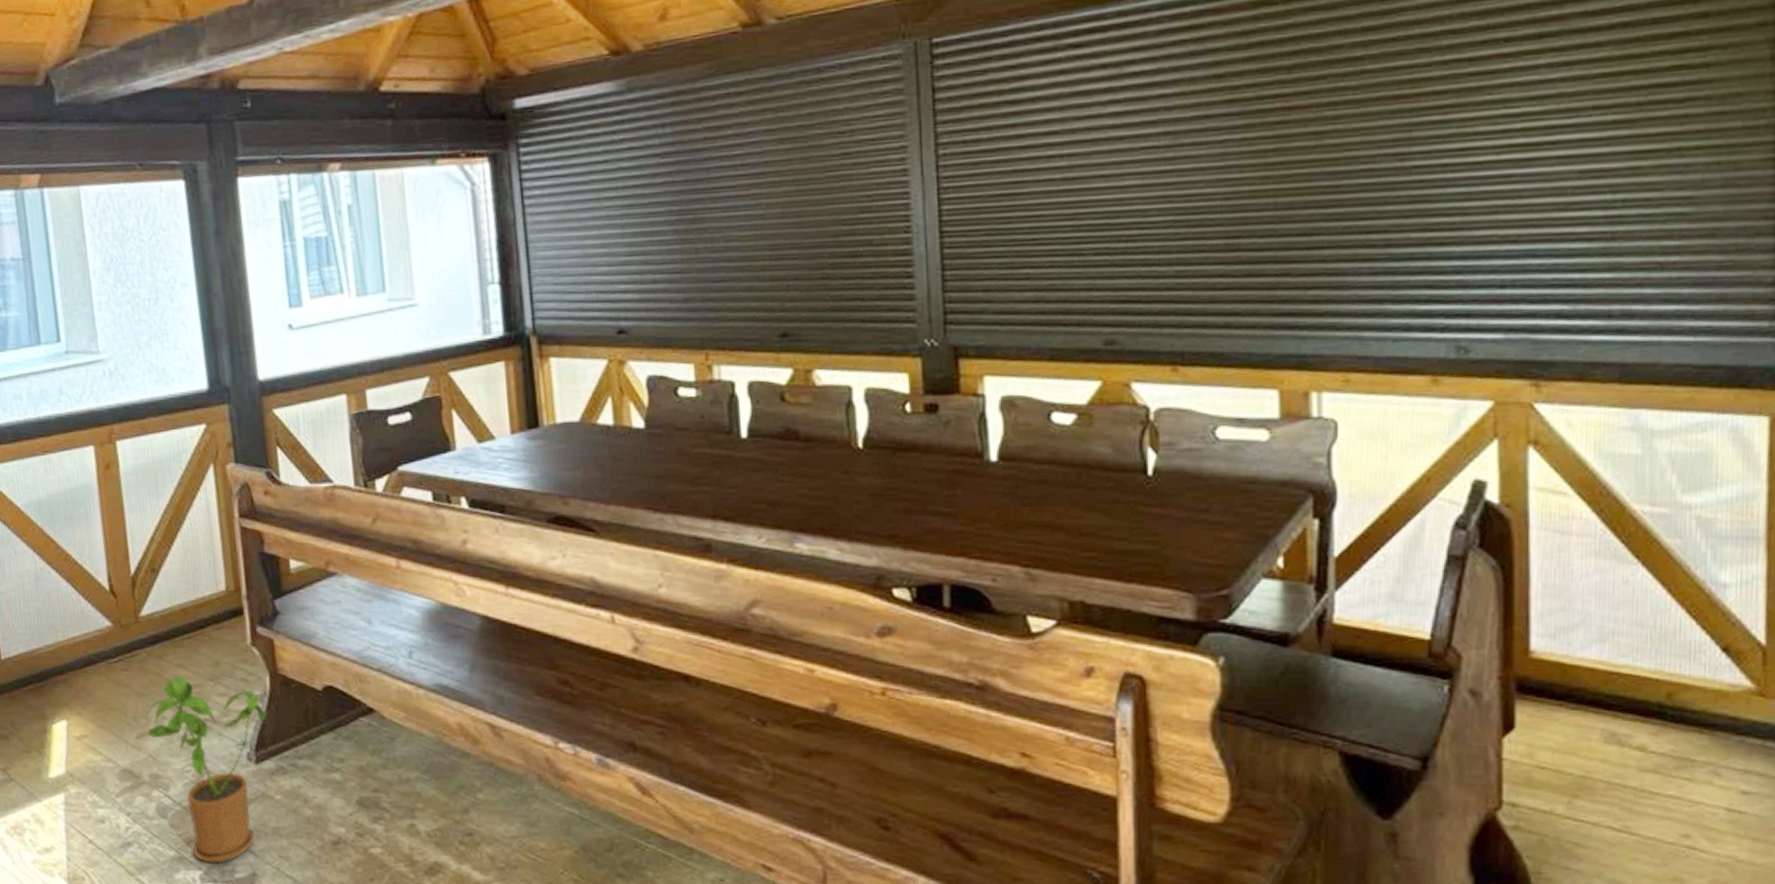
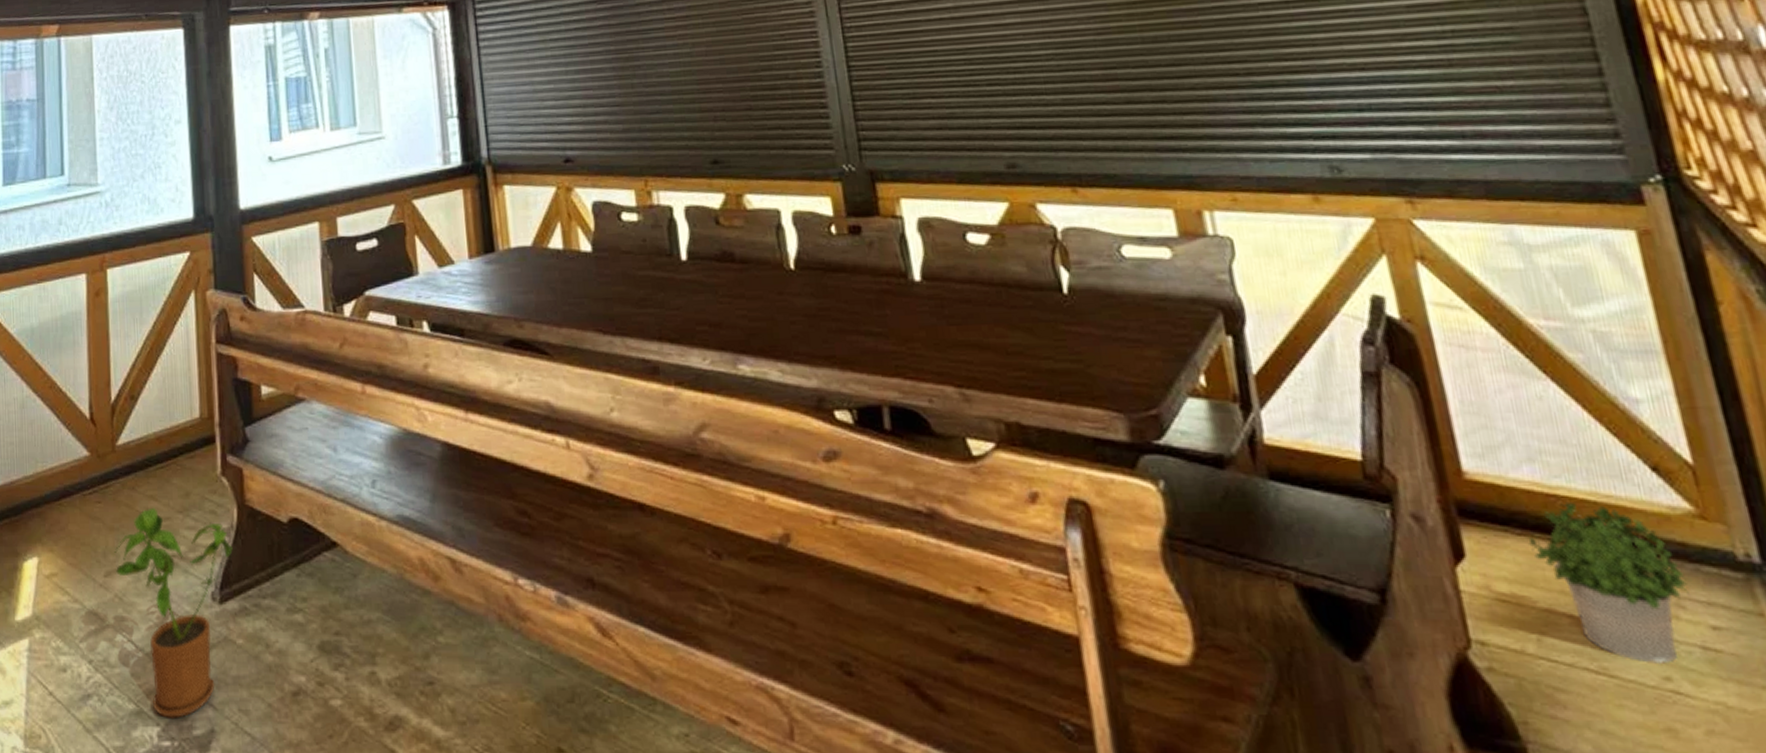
potted plant: none [1581,679,1729,825] -> present [1528,501,1689,665]

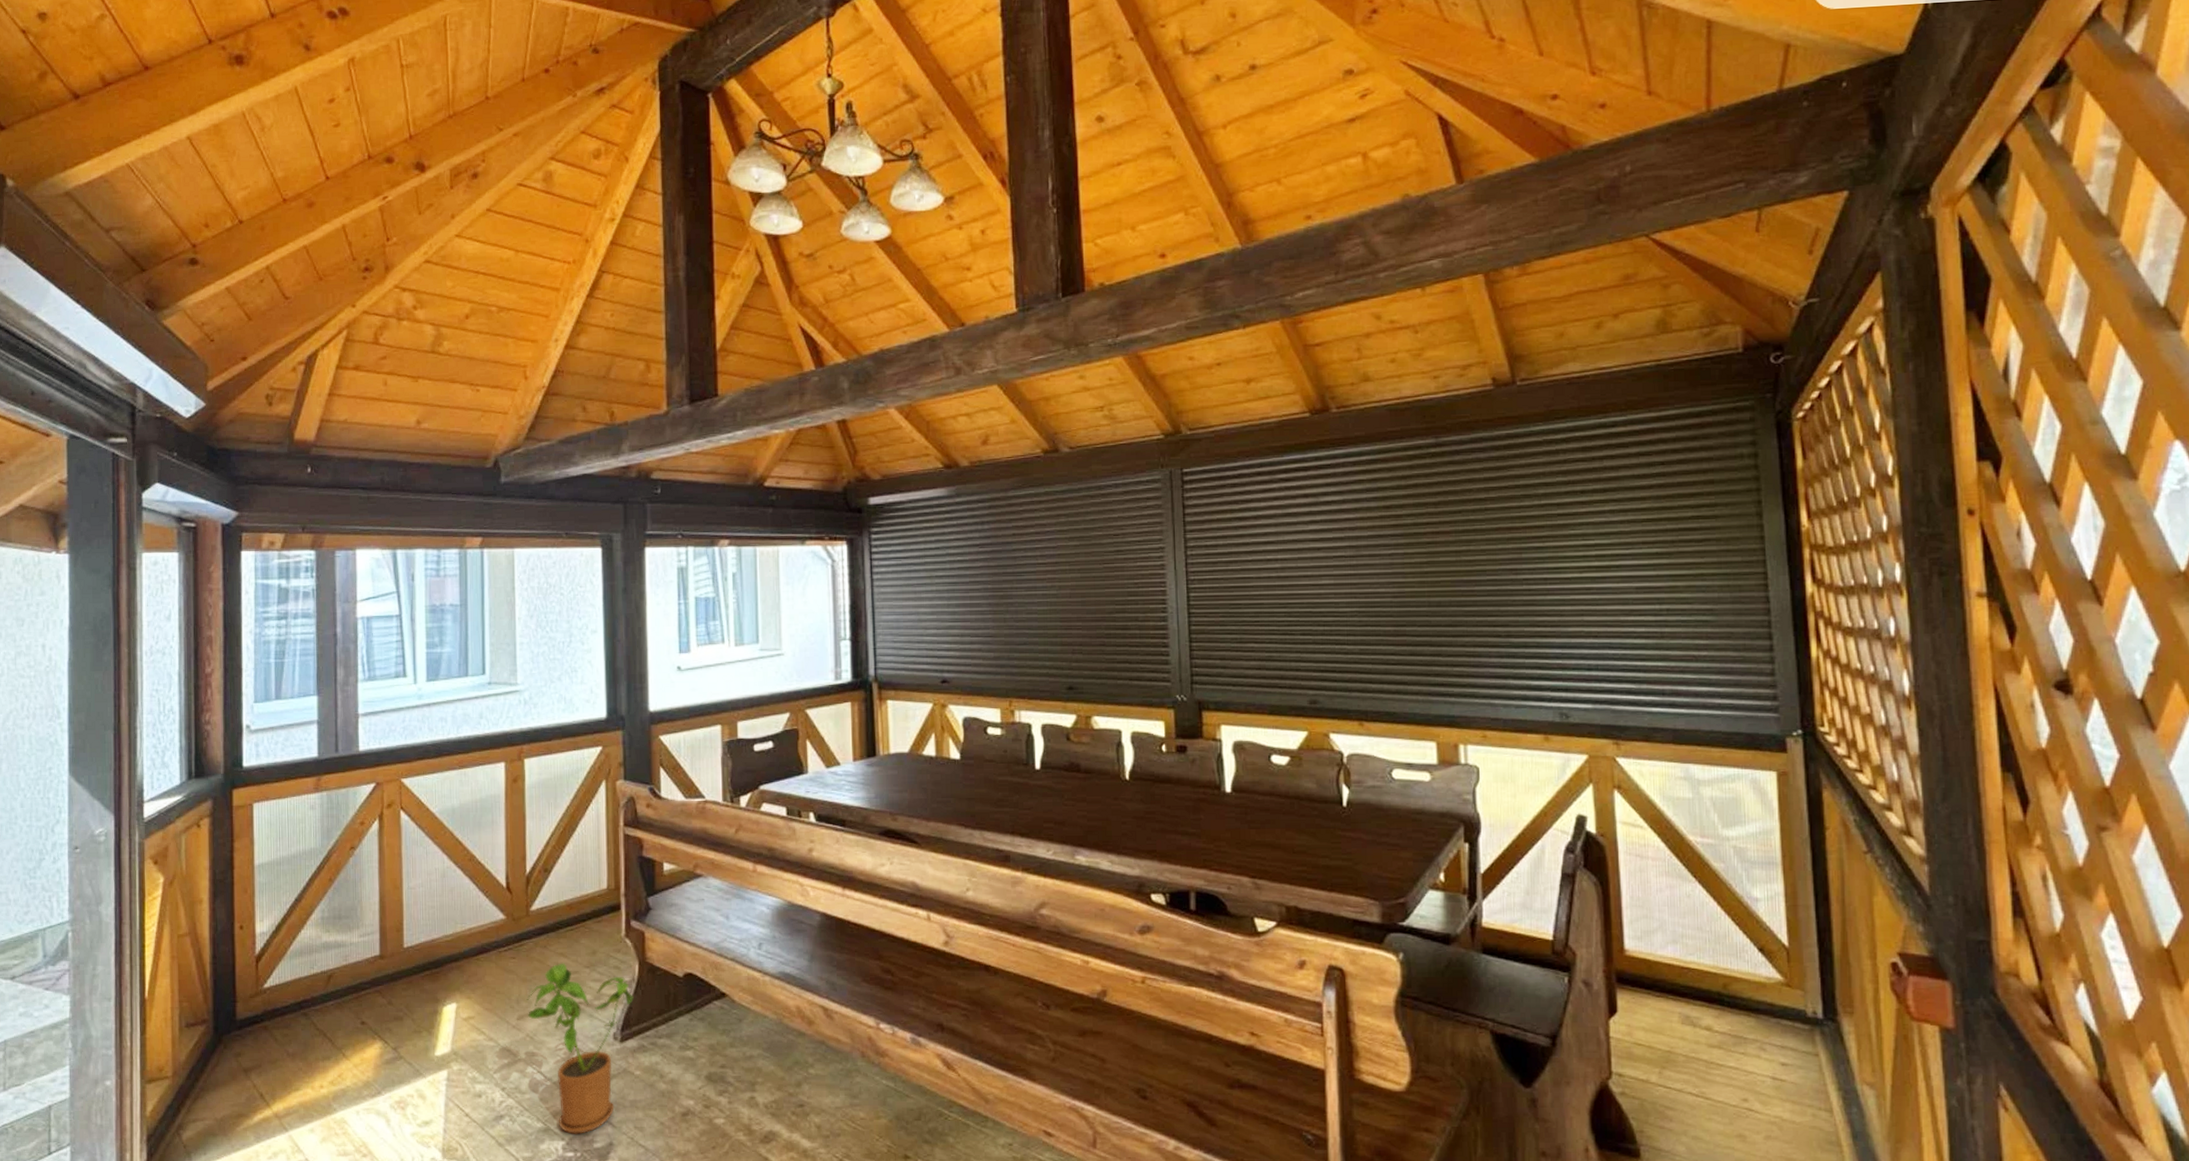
potted plant: present [1528,501,1689,665] -> none [1664,972,1770,1091]

